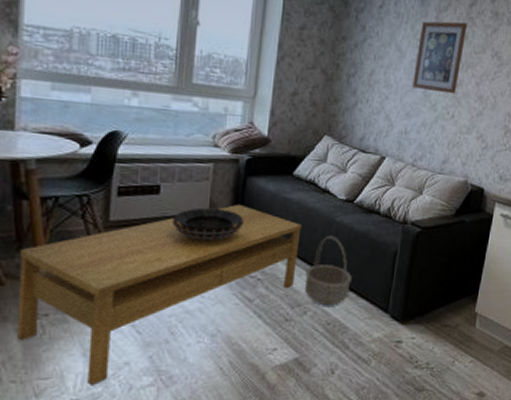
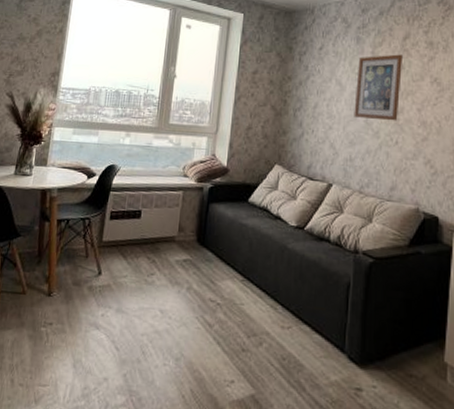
coffee table: present [16,204,302,386] -> none [28,228,256,399]
decorative bowl: present [172,207,245,240] -> none [149,231,207,263]
basket: present [305,236,352,306] -> none [260,263,305,339]

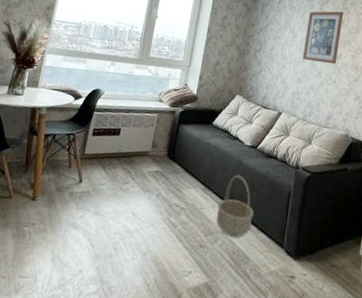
basket: none [260,263,305,339] -> present [217,175,254,237]

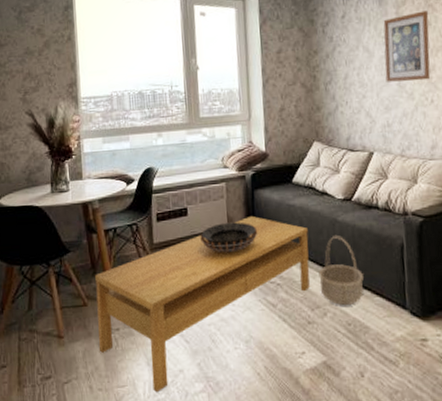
coffee table: none [12,145,217,289] -> present [95,215,310,393]
decorative bowl: none [125,147,176,174] -> present [200,222,258,252]

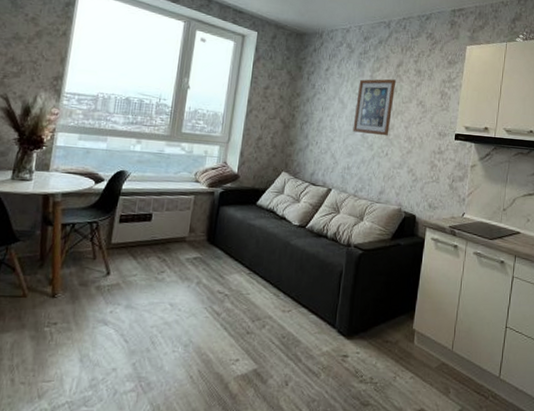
coffee table: present [95,215,310,393] -> none [30,229,263,390]
decorative bowl: present [200,222,258,252] -> none [159,232,217,260]
basket: present [318,236,363,306] -> none [264,257,304,321]

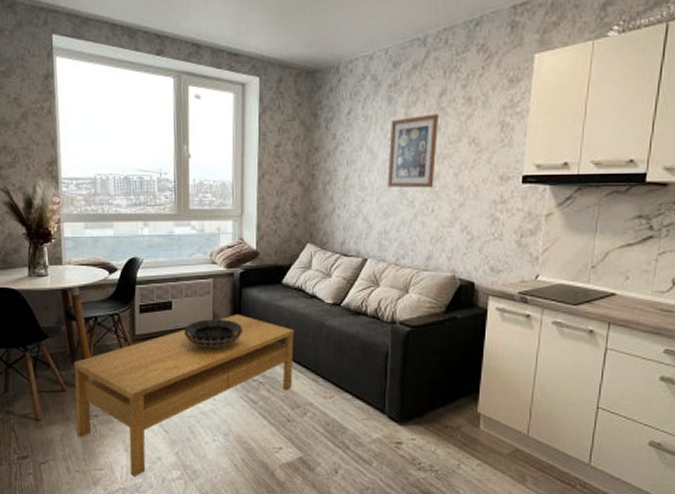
coffee table: none [30,229,263,390] -> present [74,313,294,477]
decorative bowl: none [159,232,217,260] -> present [184,319,243,348]

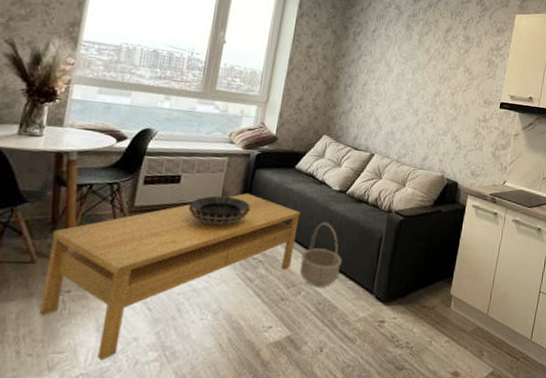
basket: none [302,339,346,407] -> present [300,222,342,287]
wall art: present [387,114,440,189] -> none [398,43,445,102]

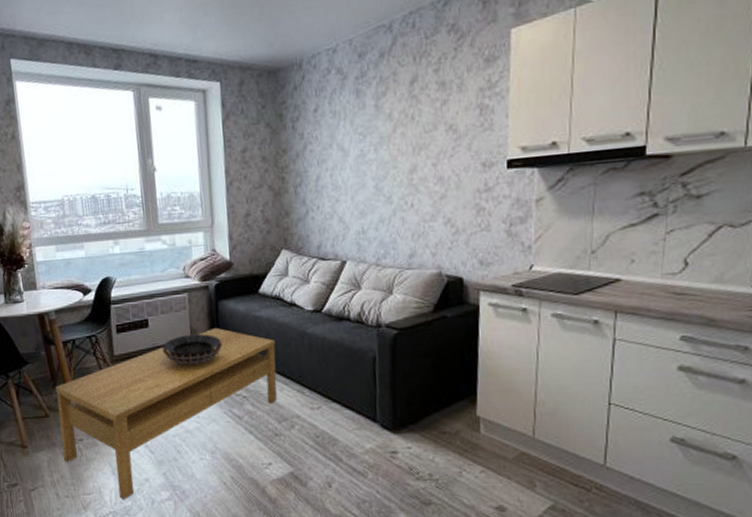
basket: present [300,222,342,287] -> none [286,348,333,419]

